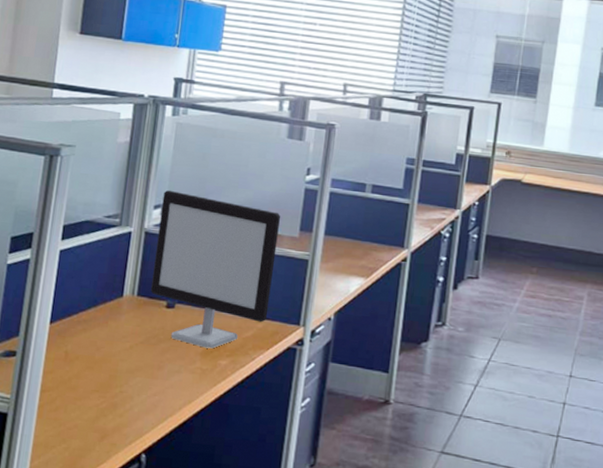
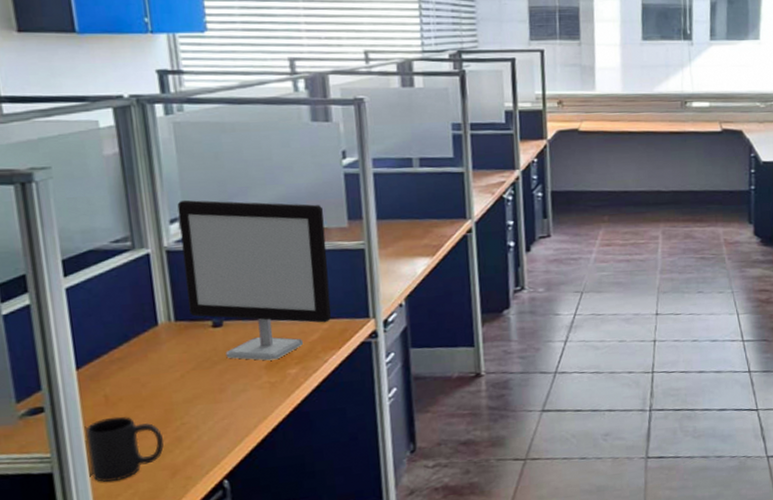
mug: none [36,372,103,433] -> present [85,416,164,482]

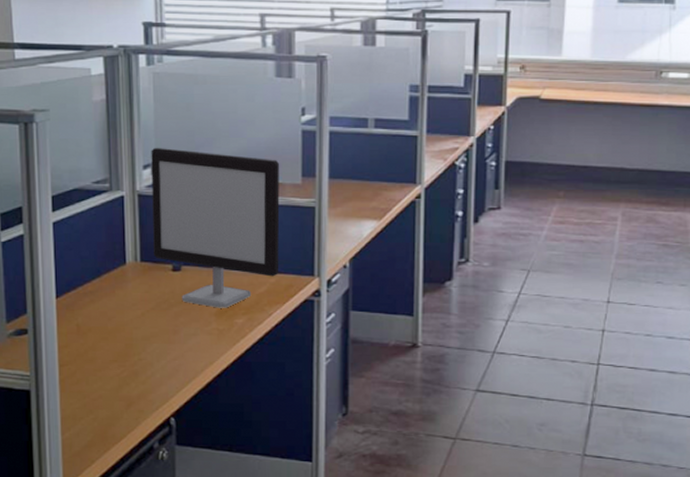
mug: present [85,416,164,482] -> none [59,345,123,405]

